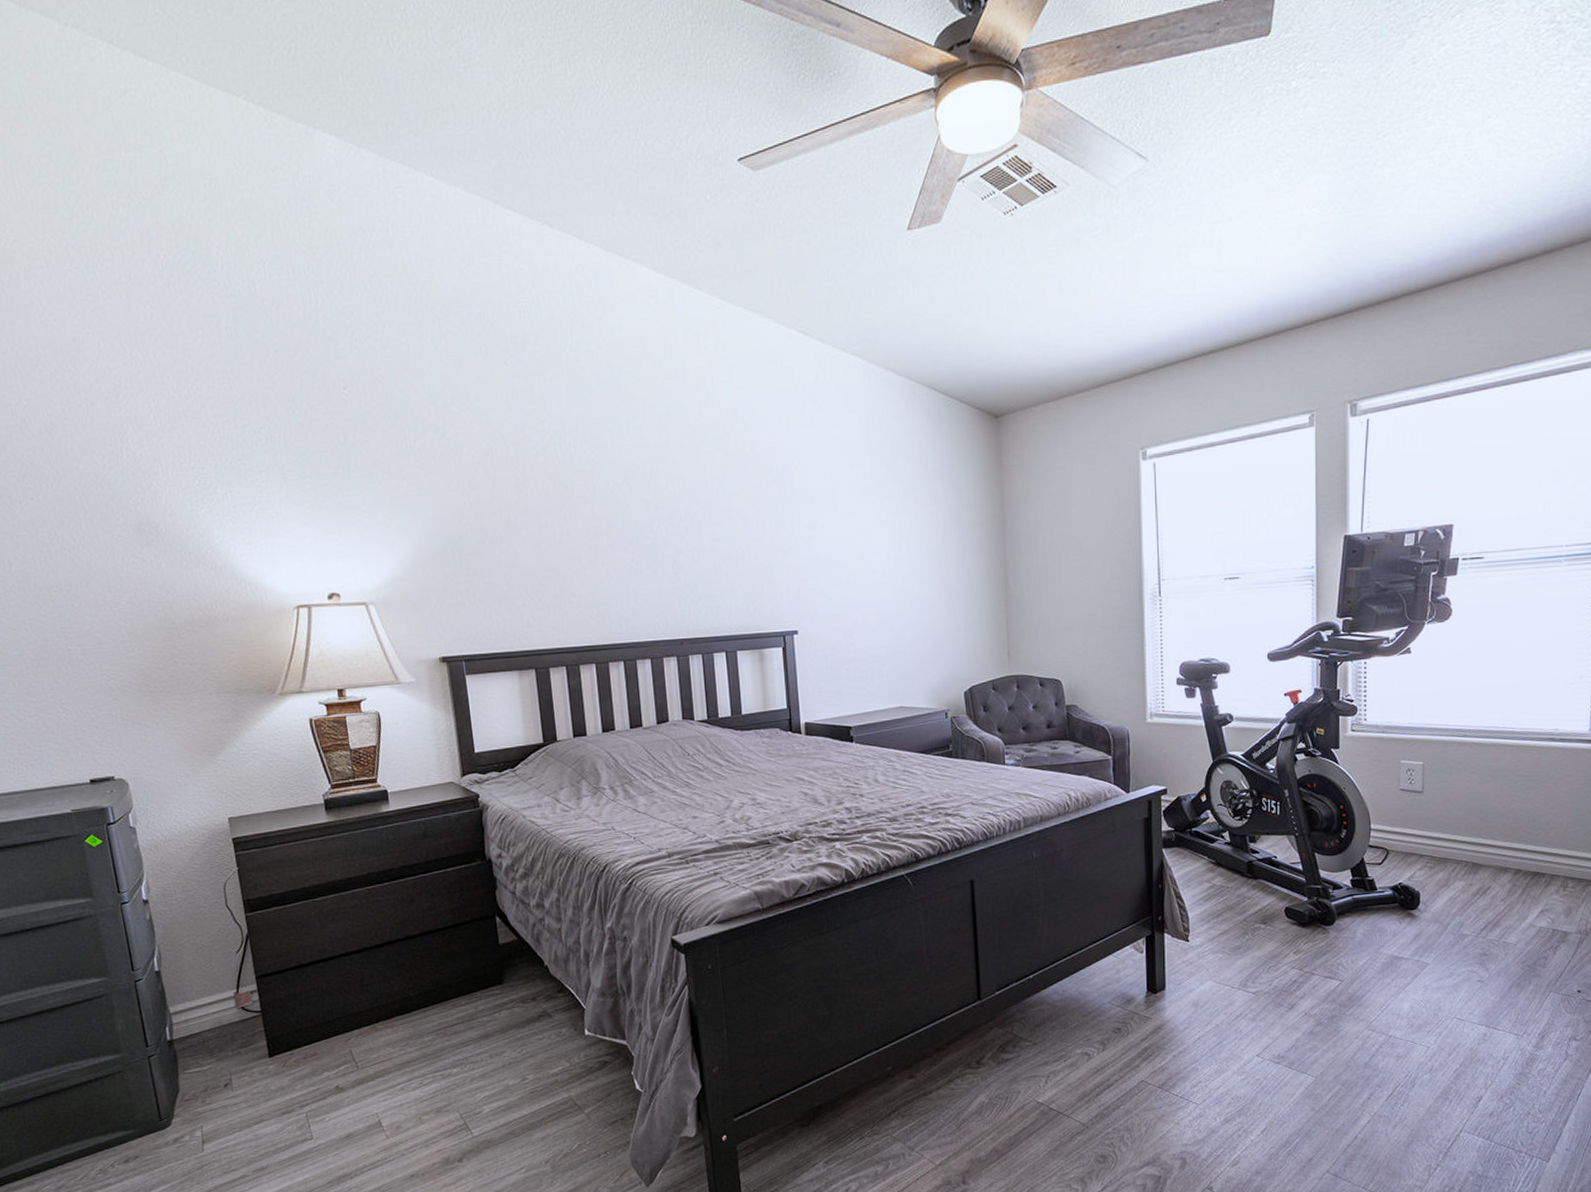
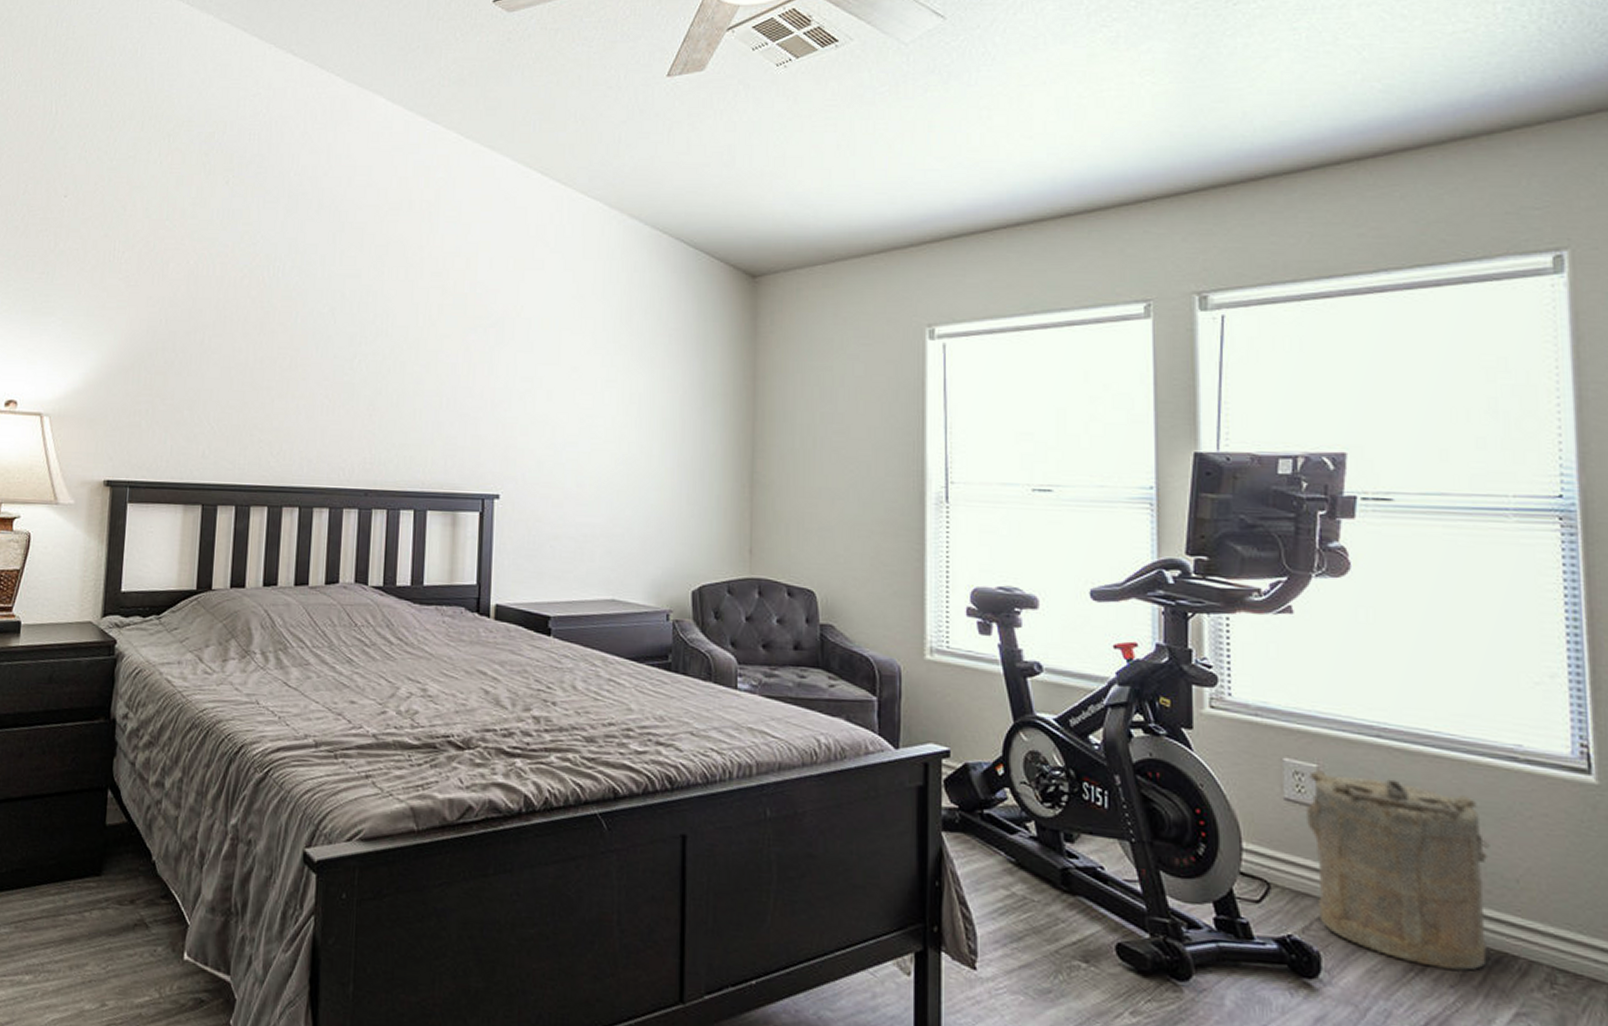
laundry hamper: none [1415,765,1533,889] -> present [1306,770,1490,971]

